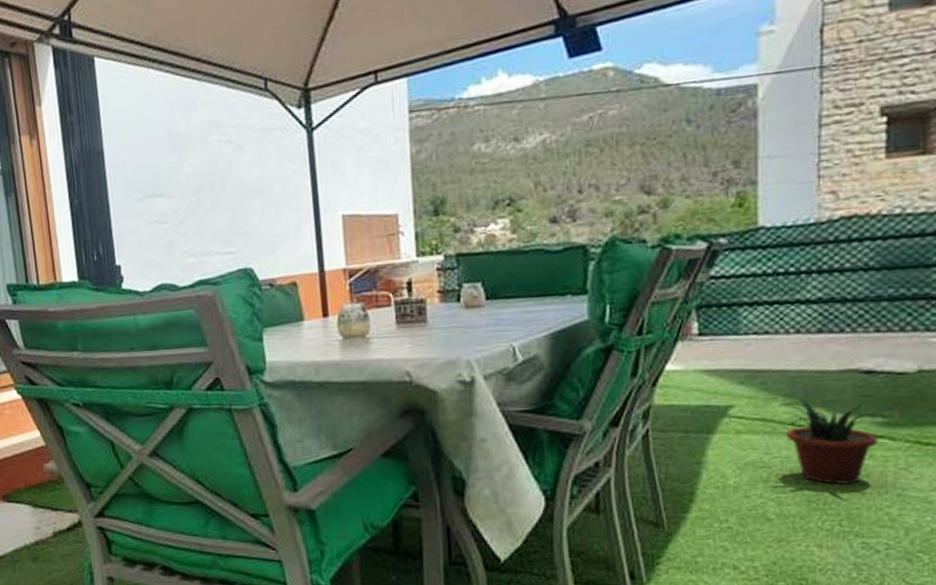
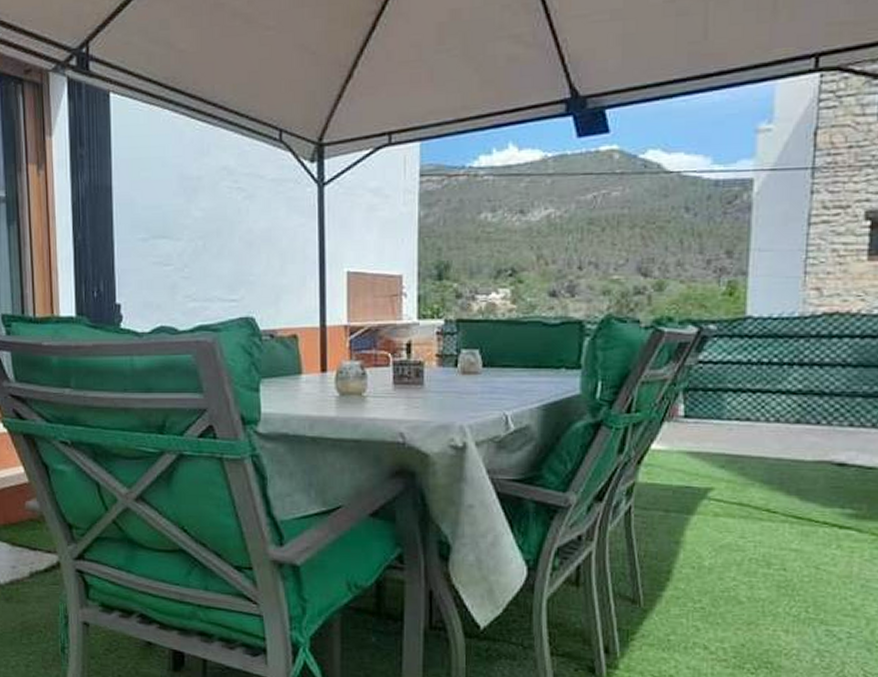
potted plant: present [778,396,887,486] -> none [755,483,856,573]

